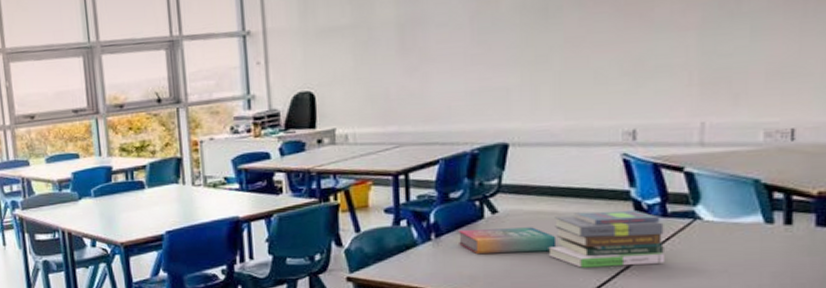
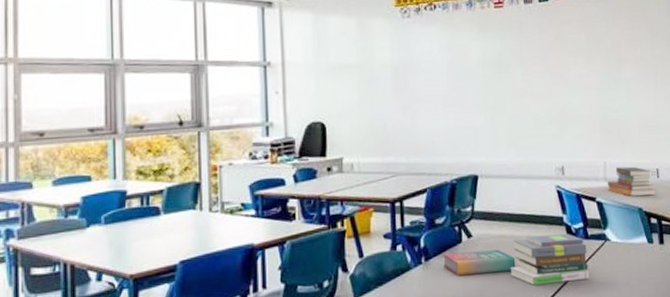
books: none [703,127,787,165] -> present [607,166,656,197]

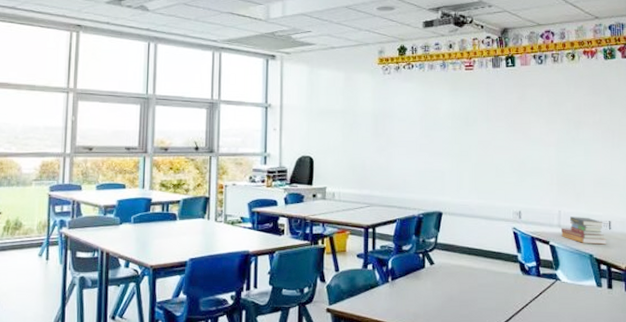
book: present [443,249,516,276] -> none [407,275,472,297]
books: present [510,233,590,285] -> none [466,269,540,313]

